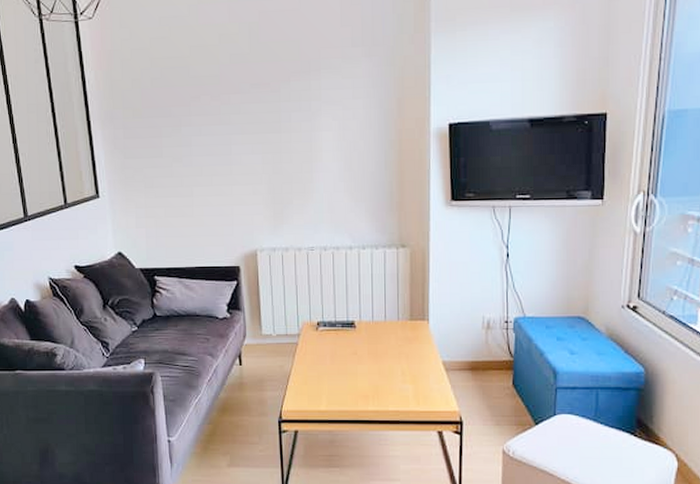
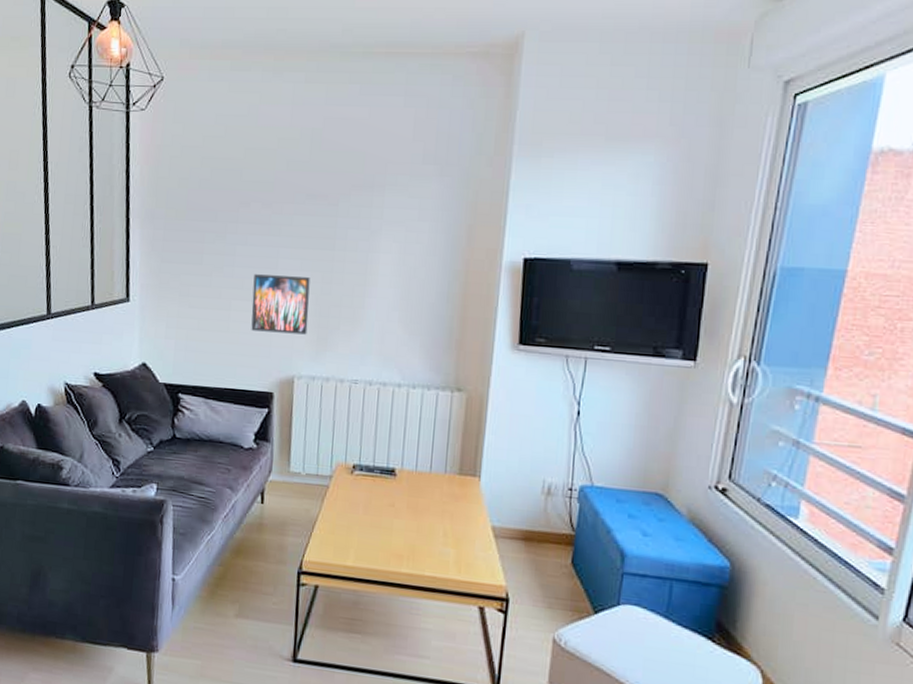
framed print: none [211,159,264,213] -> present [251,274,310,335]

